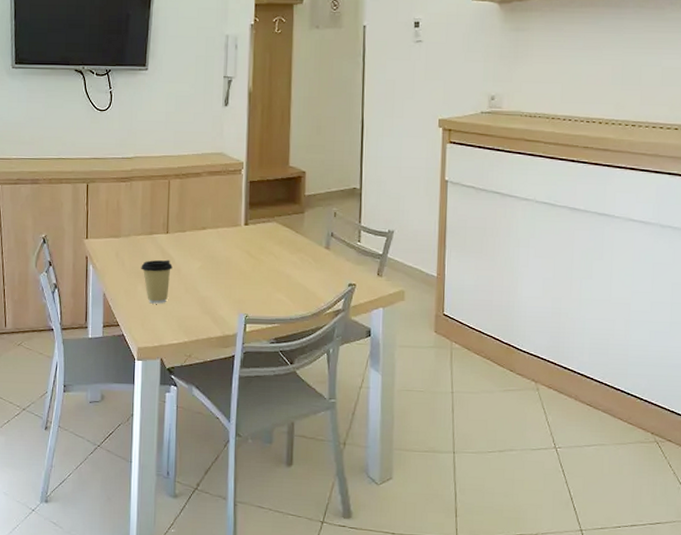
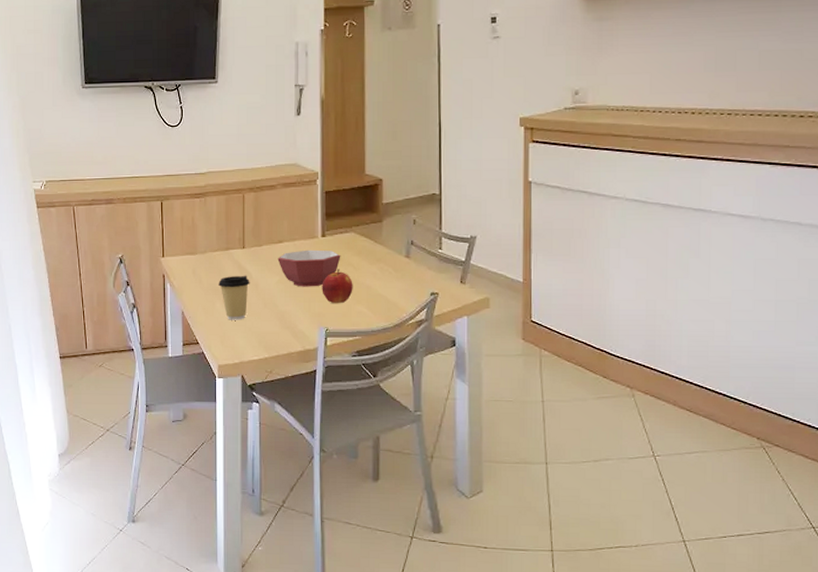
bowl: none [200,237,263,274] -> present [277,249,341,287]
apple: none [243,257,274,292] -> present [322,269,353,304]

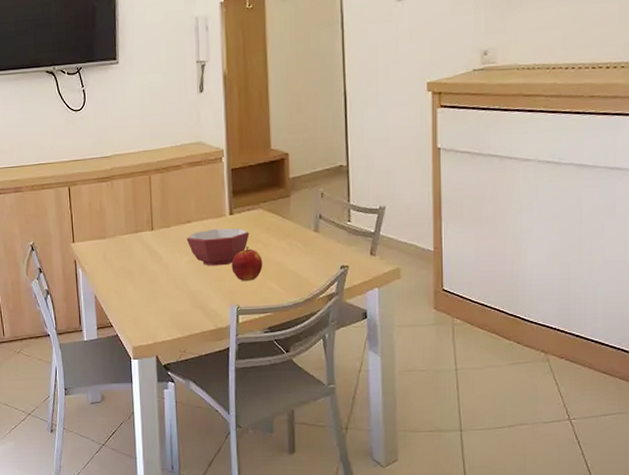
coffee cup: present [218,275,250,320] -> none [129,257,160,302]

